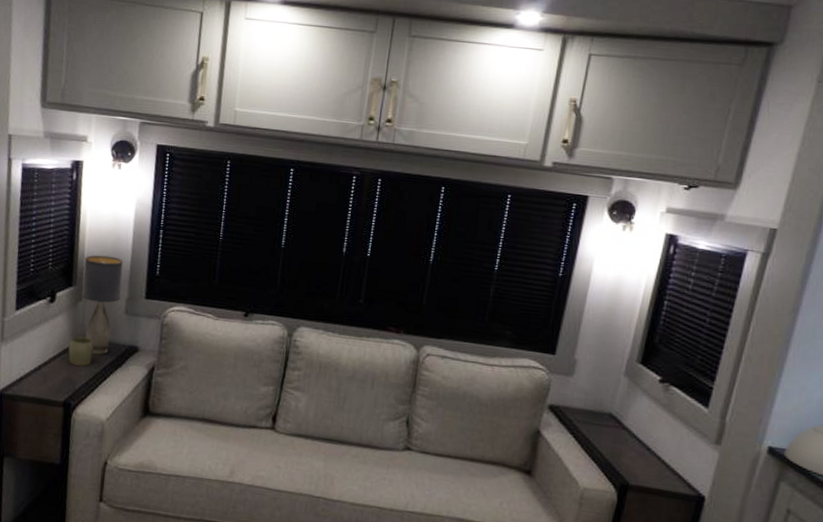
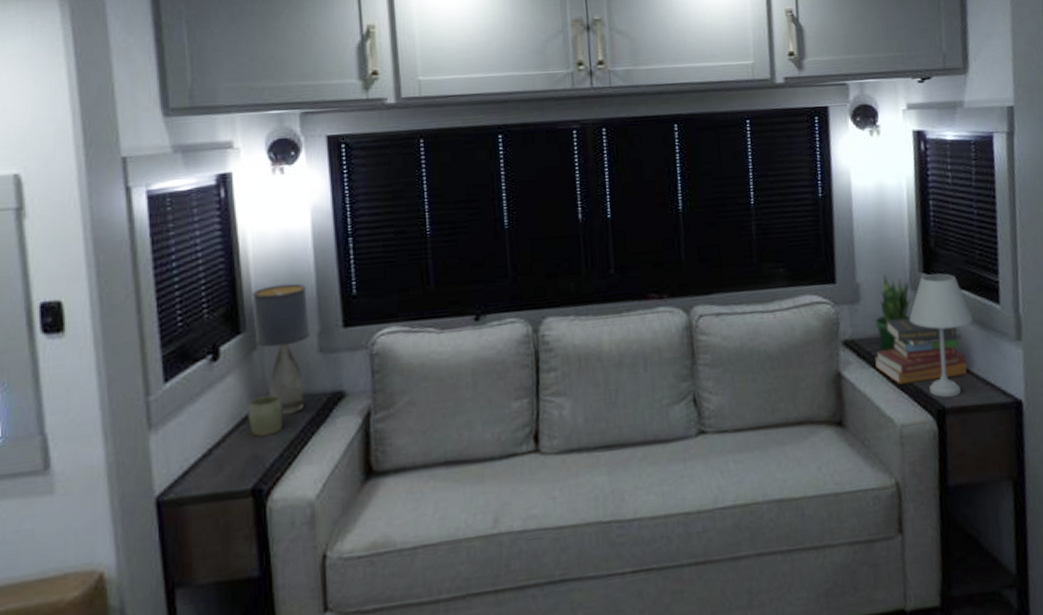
books: none [573,397,663,461] -> present [875,318,968,385]
planter: none [581,356,626,424] -> present [875,274,912,352]
table lamp: none [615,366,678,478] -> present [908,273,973,398]

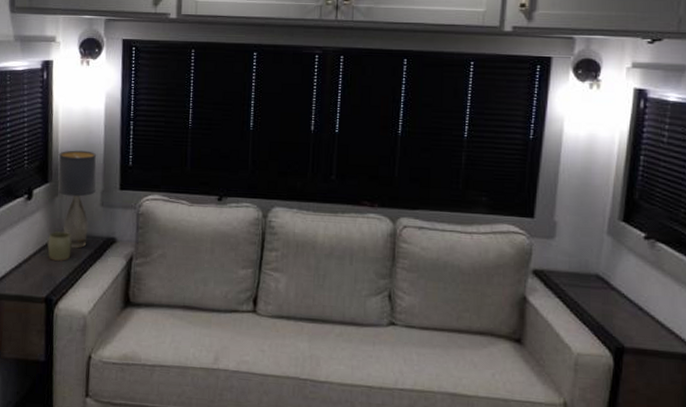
planter: present [875,274,912,352] -> none [567,216,608,287]
books: present [875,318,968,385] -> none [561,259,654,321]
table lamp: present [908,273,973,398] -> none [601,224,667,339]

